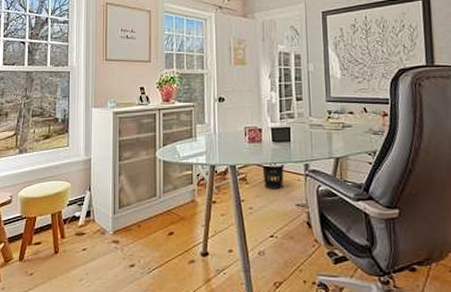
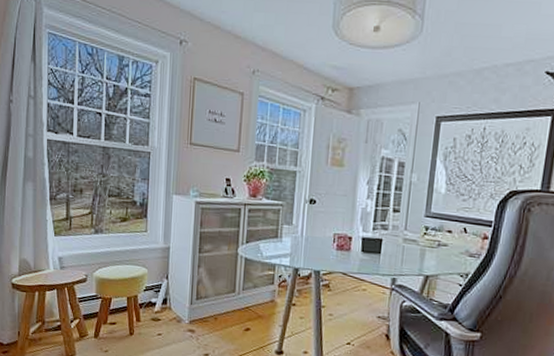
wastebasket: present [261,162,285,190] -> none [346,273,372,301]

